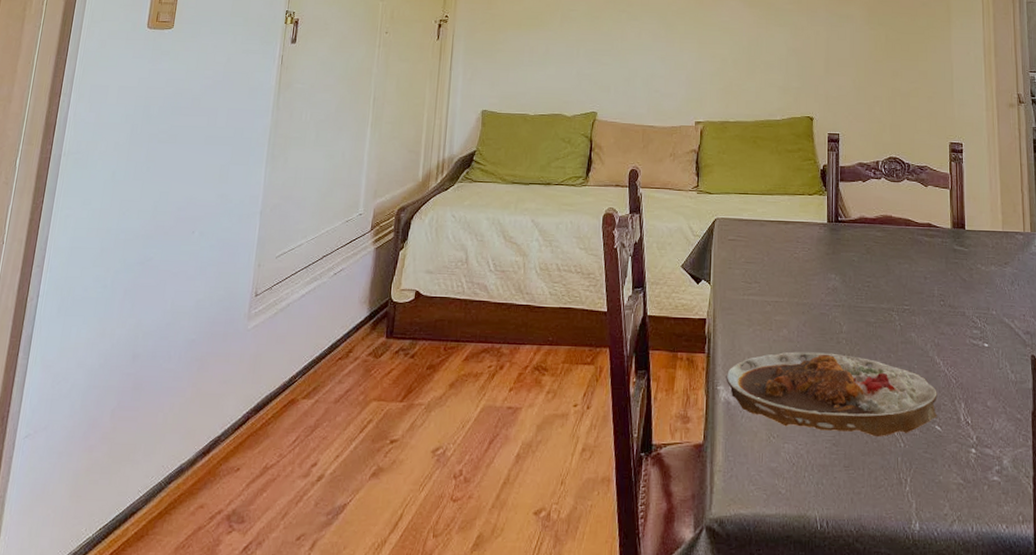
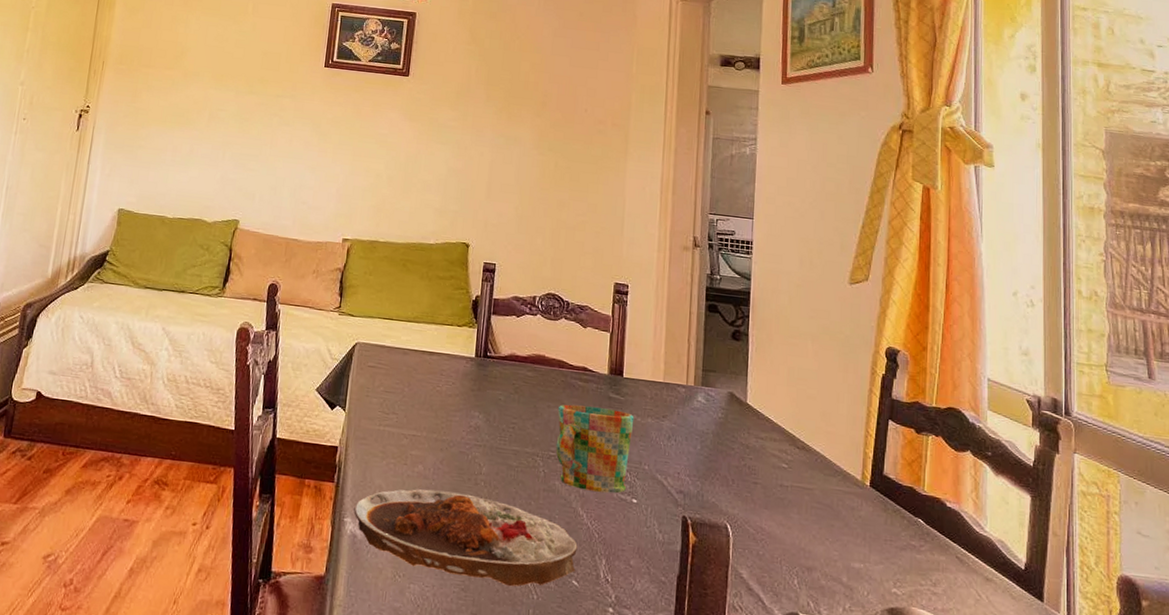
mug: none [908,259,979,340] -> present [555,404,634,494]

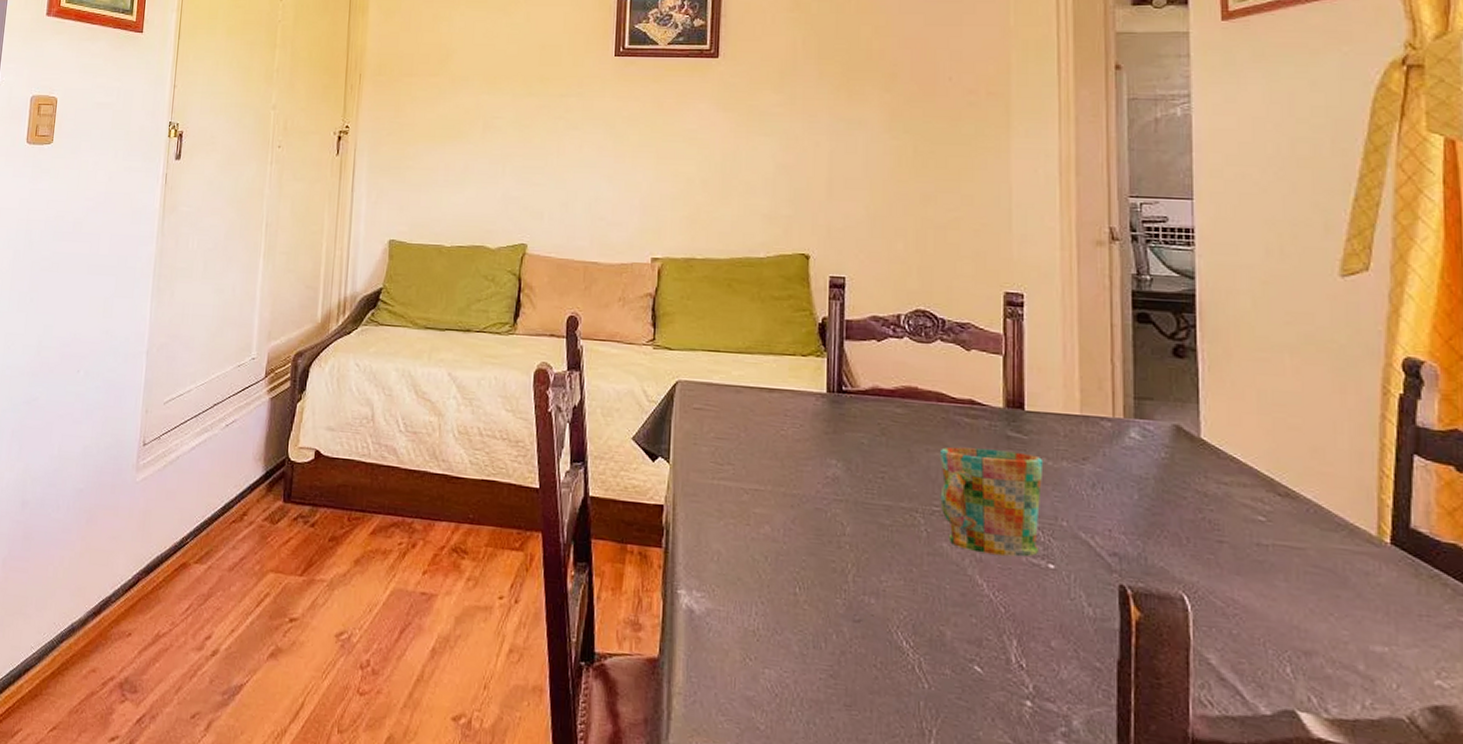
plate: present [354,489,578,586] -> none [688,554,978,673]

